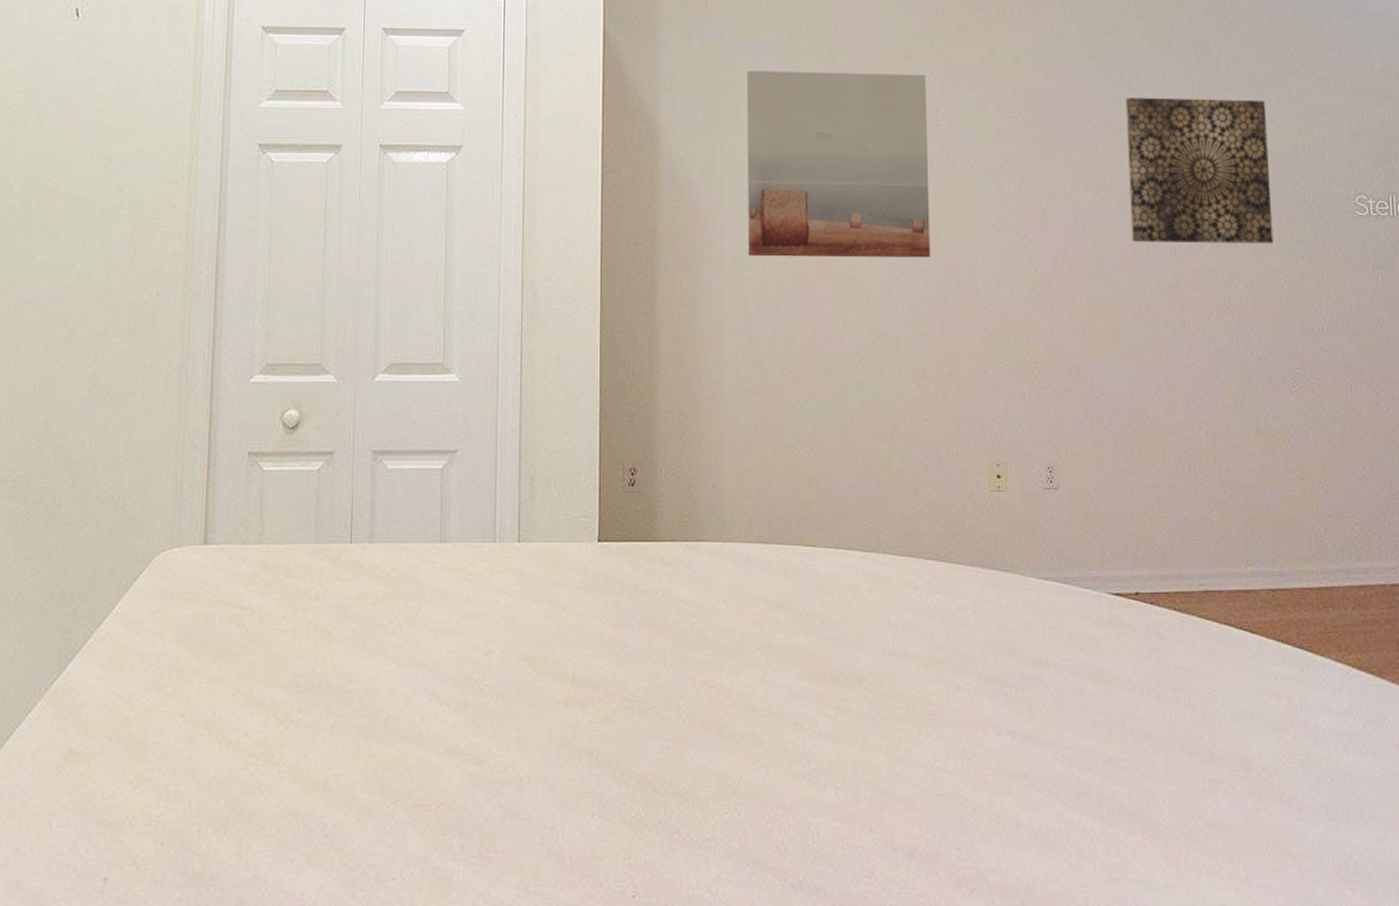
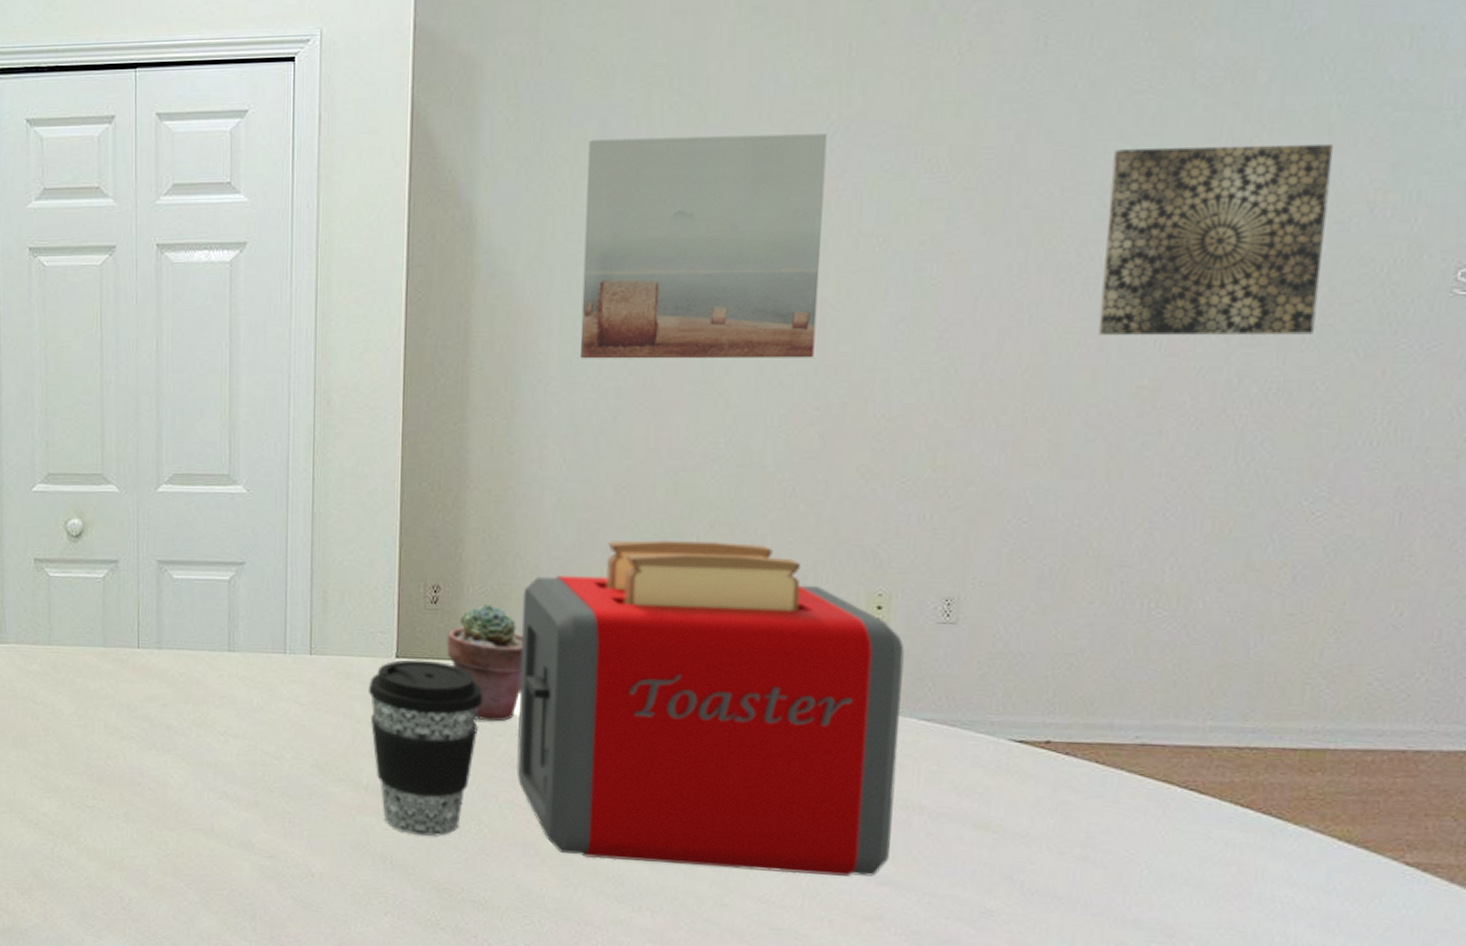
coffee cup: none [572,543,678,727] -> present [367,659,483,837]
potted succulent: none [643,484,712,602] -> present [446,603,523,722]
toaster: none [709,419,1029,737] -> present [516,539,905,876]

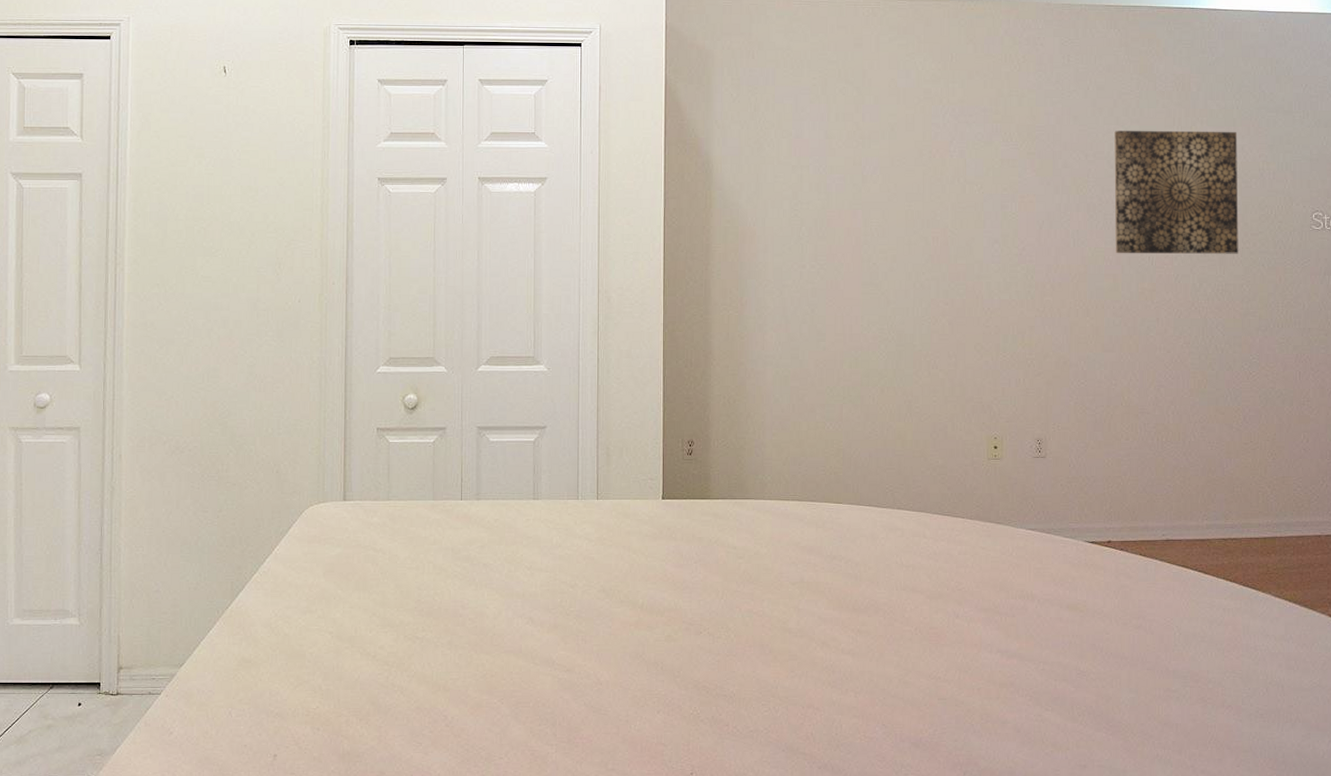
coffee cup: present [367,659,483,837] -> none [641,500,728,644]
potted succulent: present [446,603,523,722] -> none [699,453,755,547]
toaster: present [516,539,905,876] -> none [753,401,1016,654]
wall art: present [579,134,828,359] -> none [787,111,942,268]

